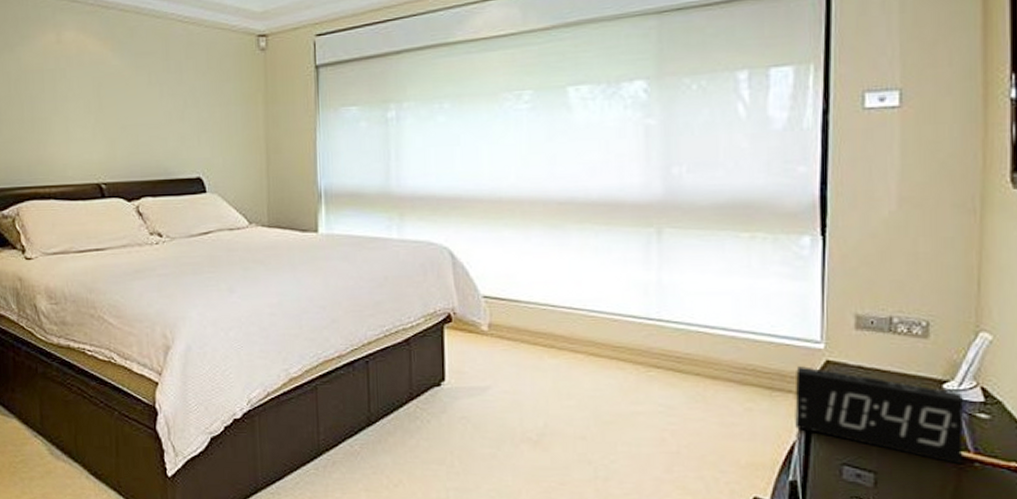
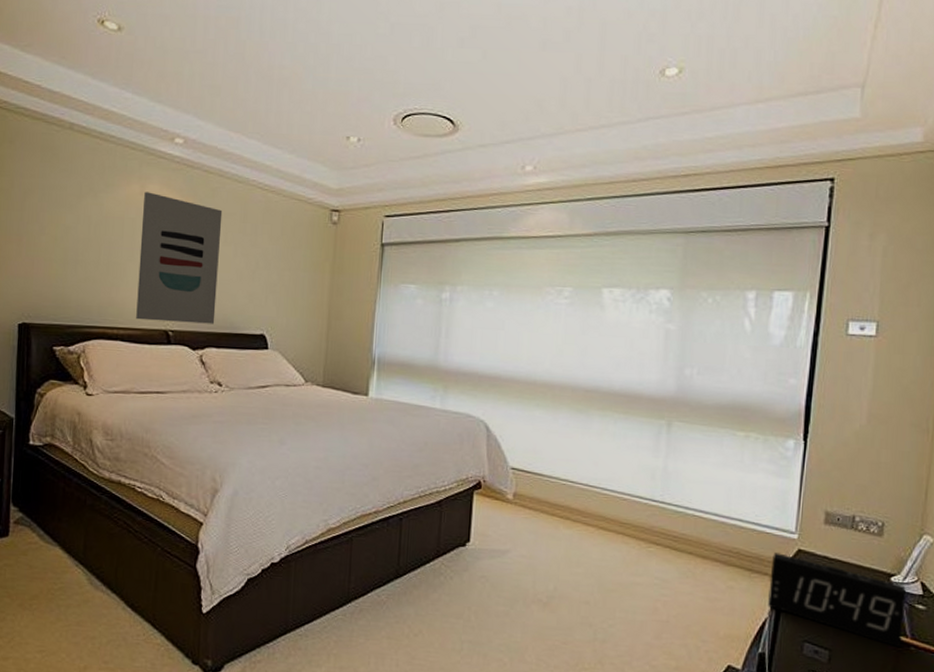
wall art: none [61,39,148,176] -> present [136,192,223,324]

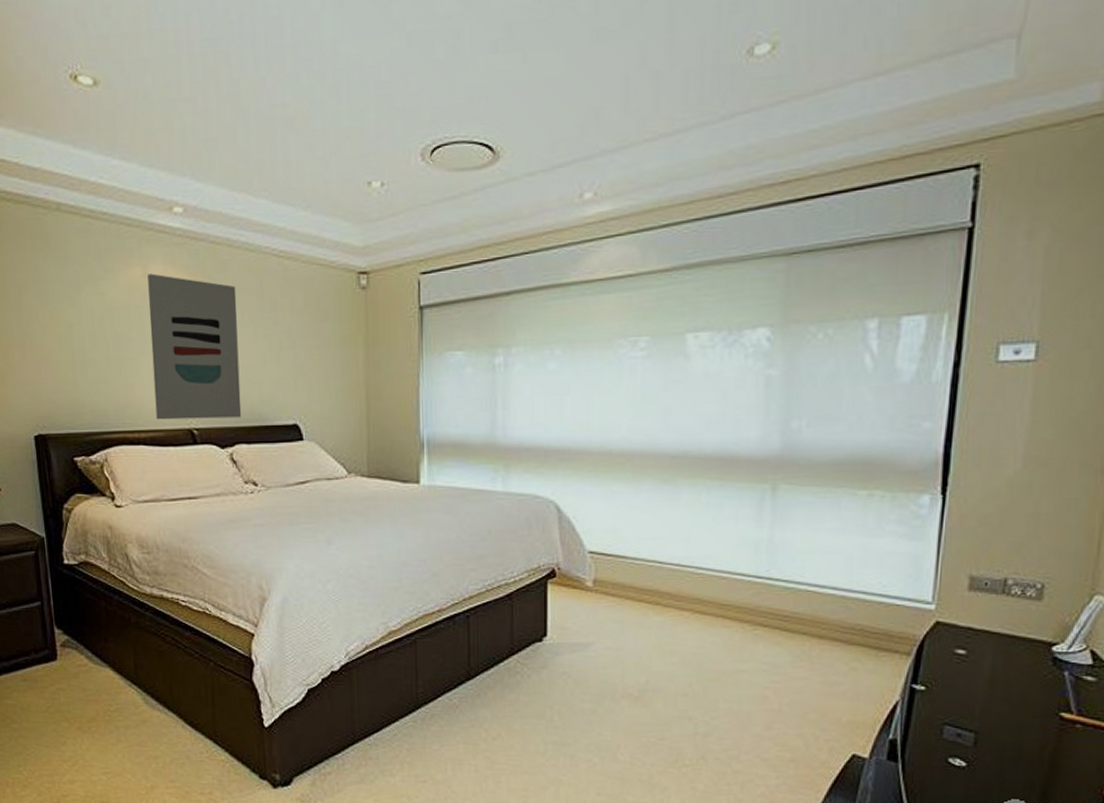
alarm clock: present [768,553,907,648] -> none [899,627,1073,726]

